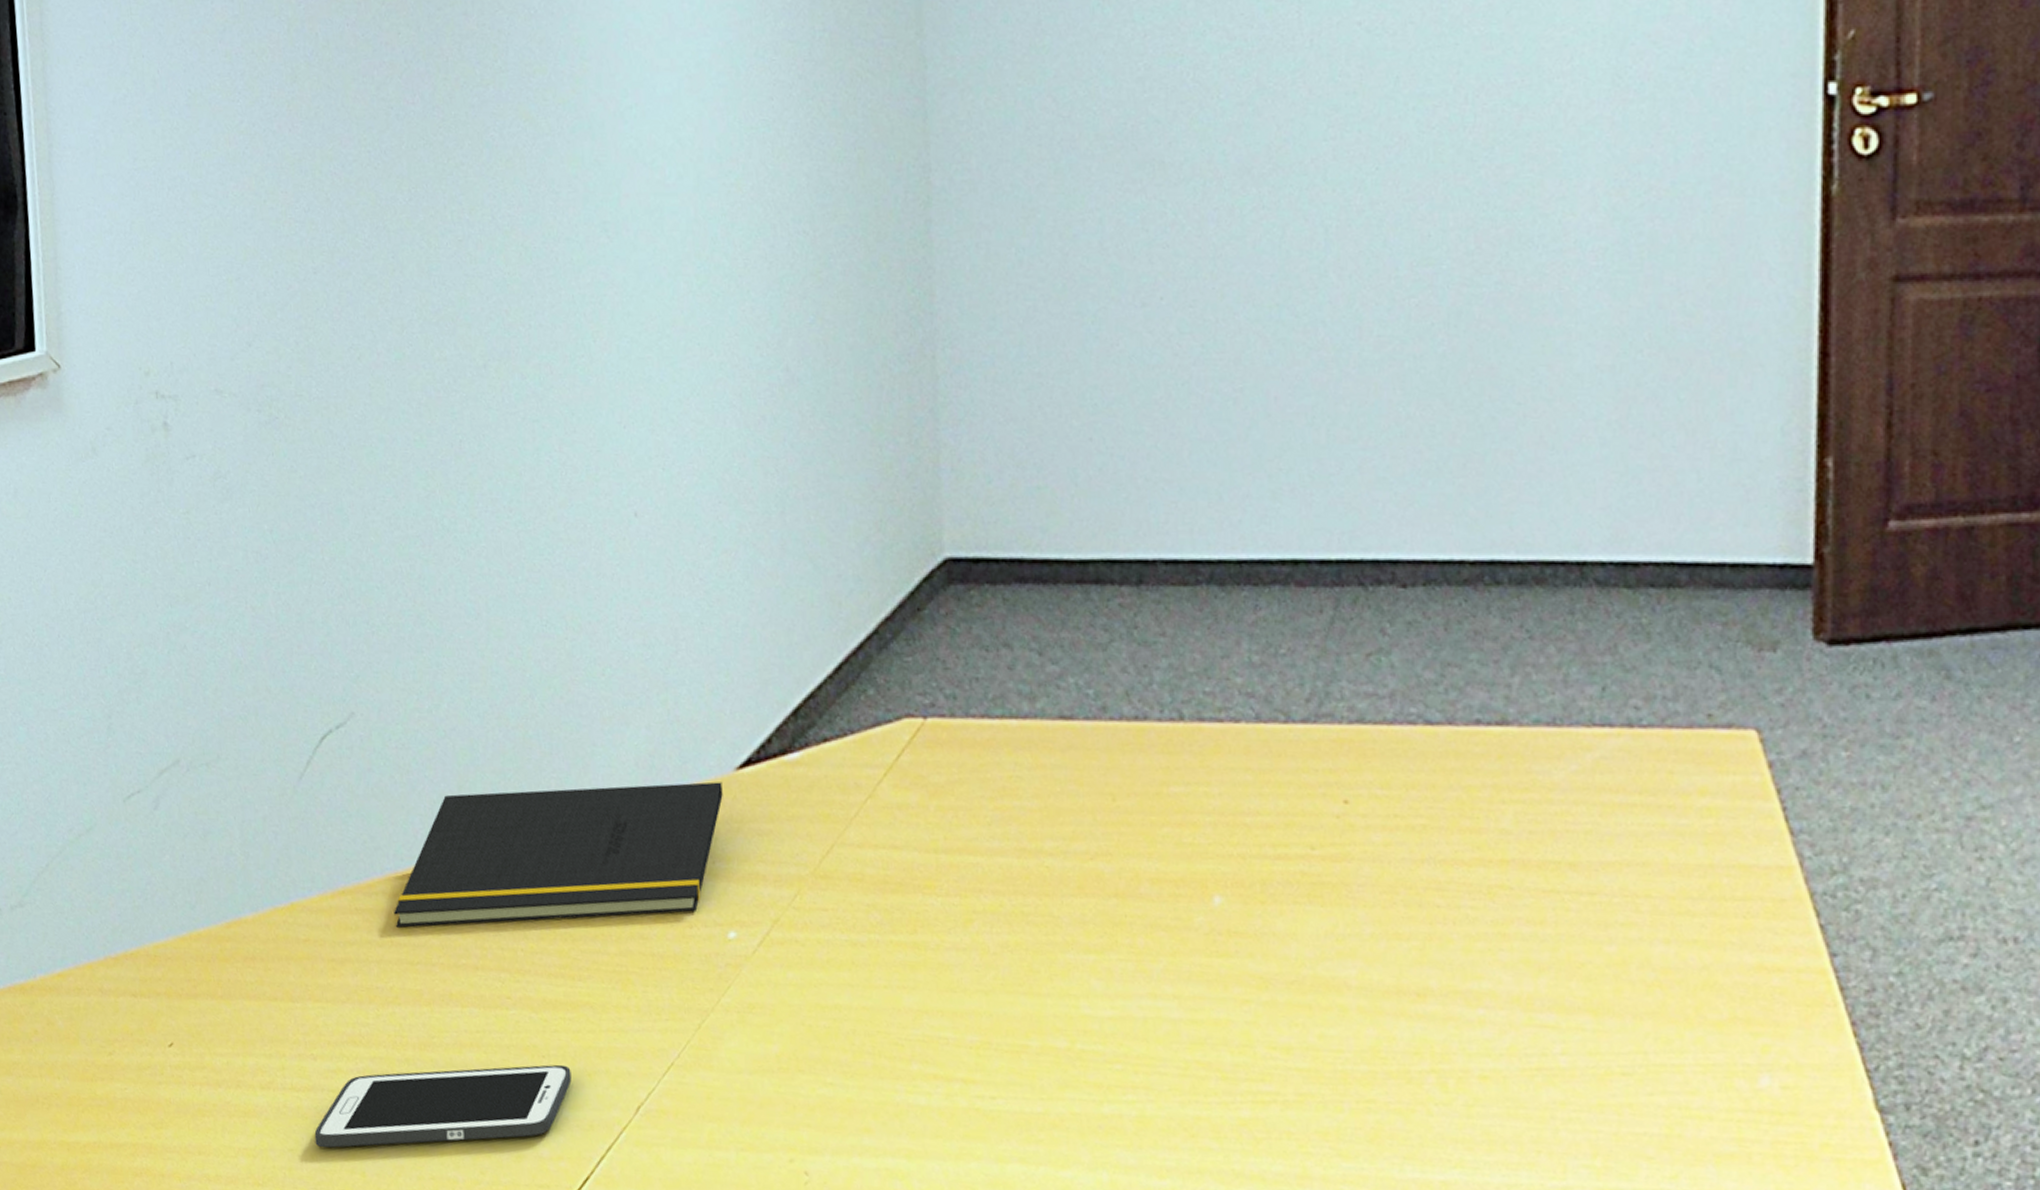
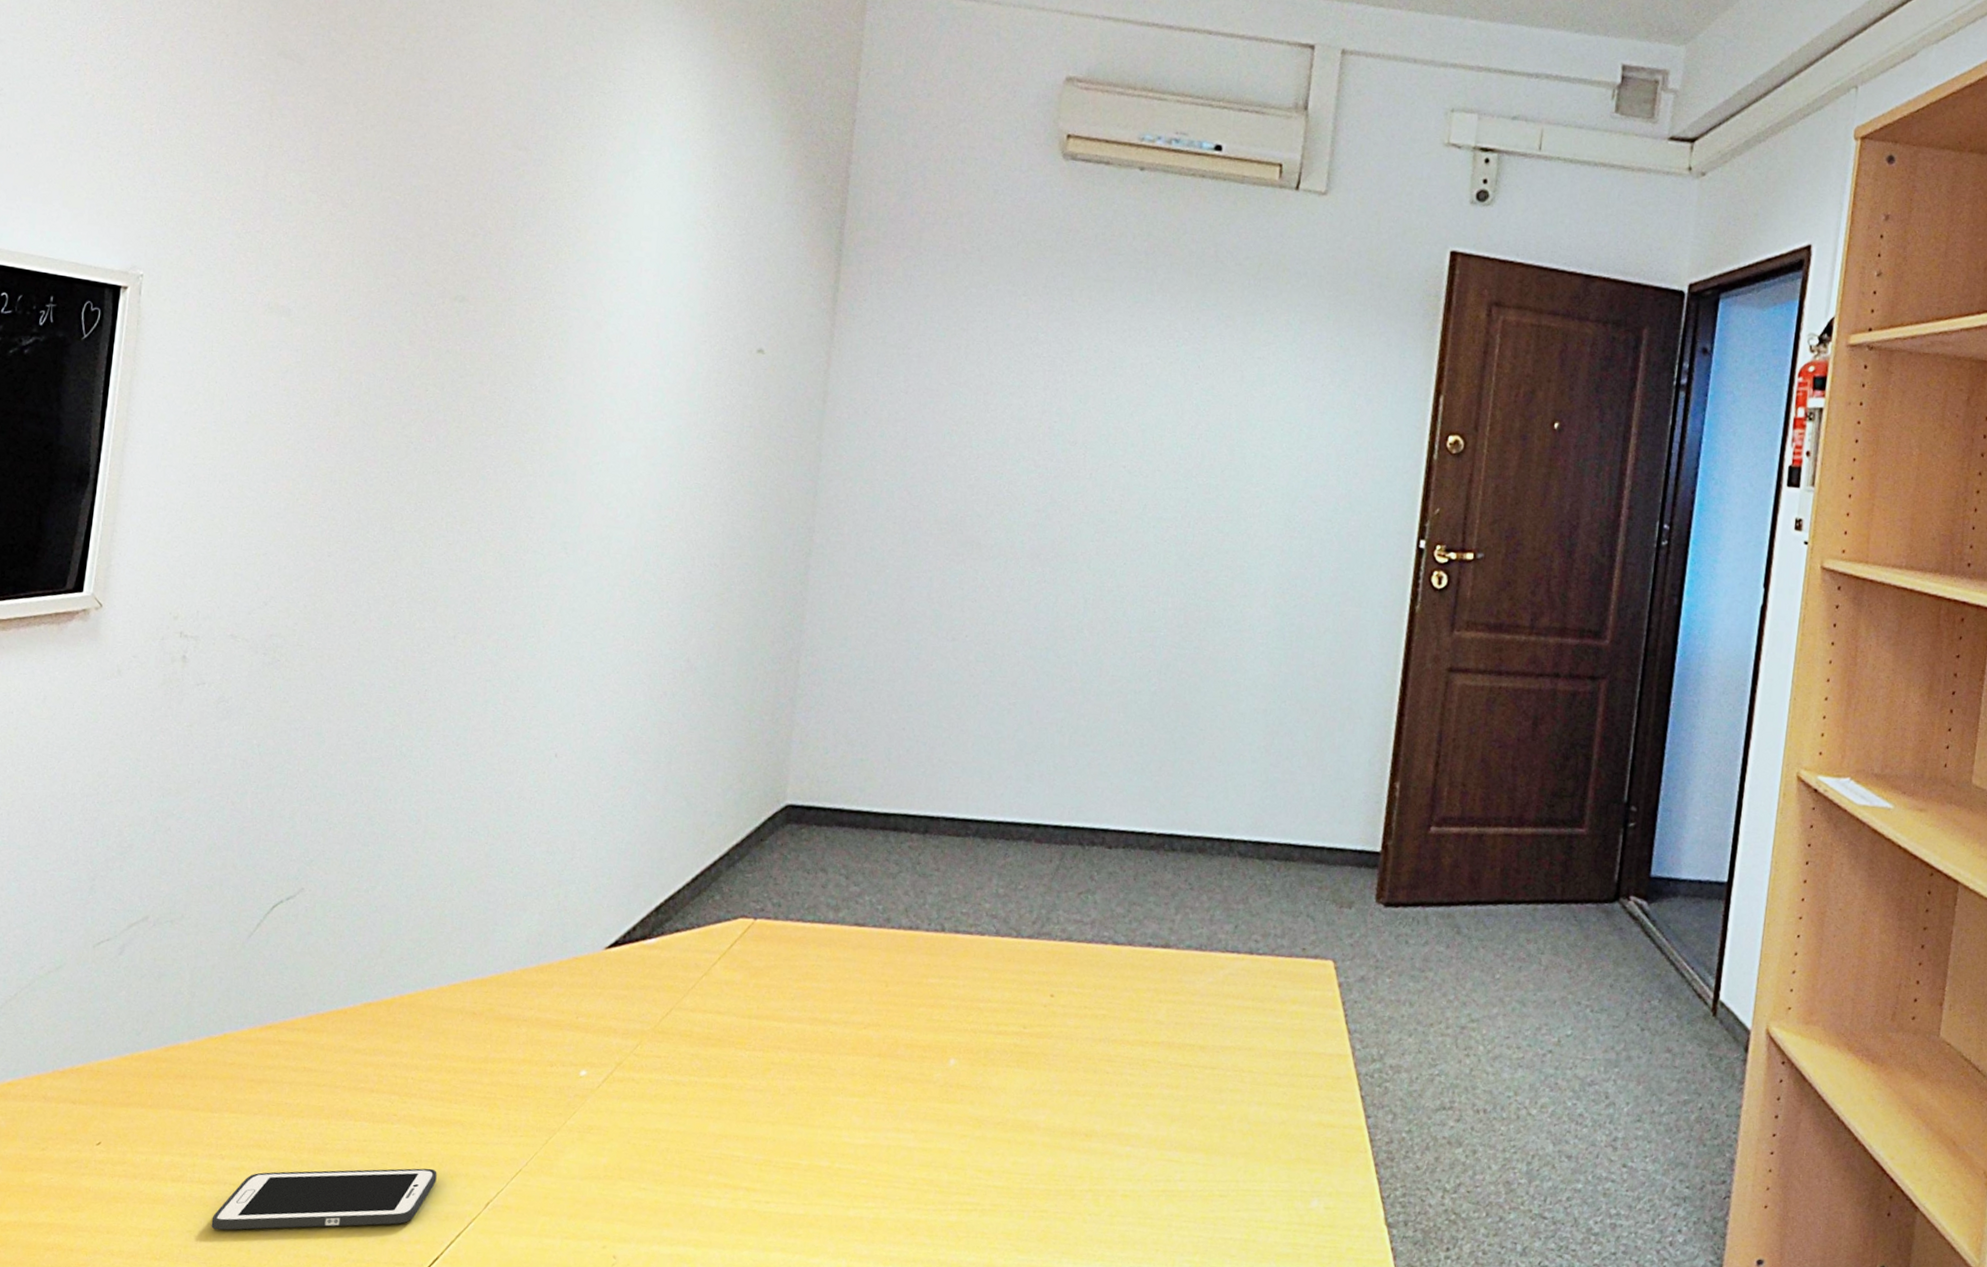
notepad: present [394,781,723,928] -> none [309,955,593,1057]

